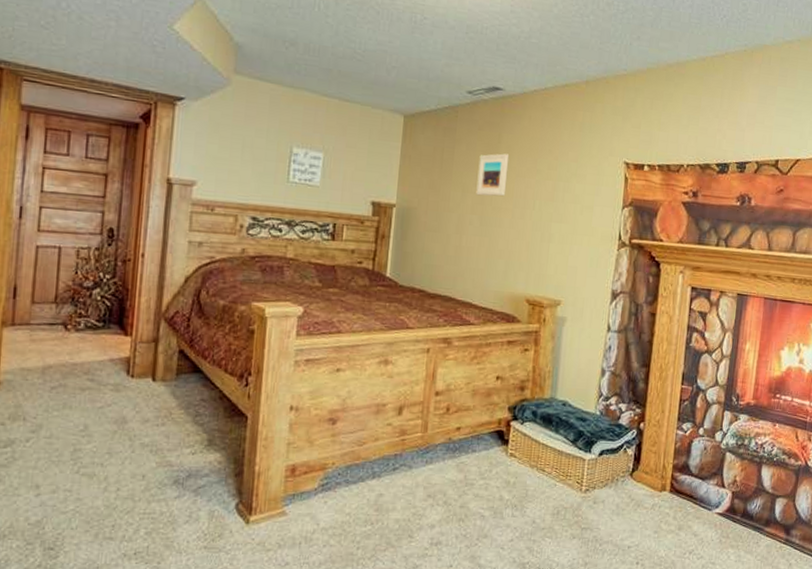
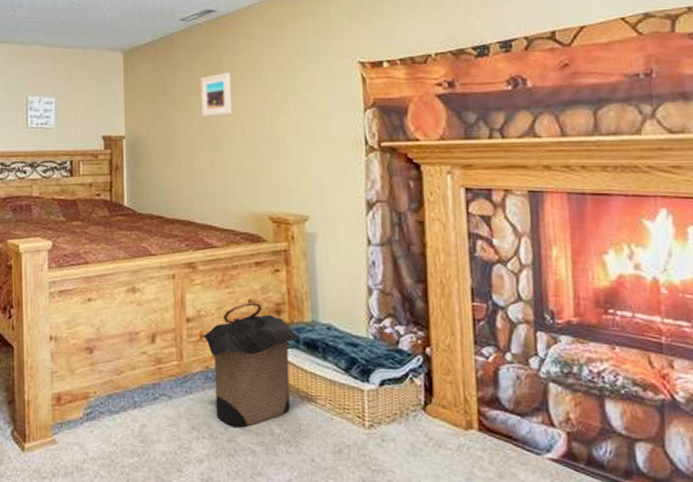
laundry hamper: none [449,378,539,495] -> present [203,301,301,428]

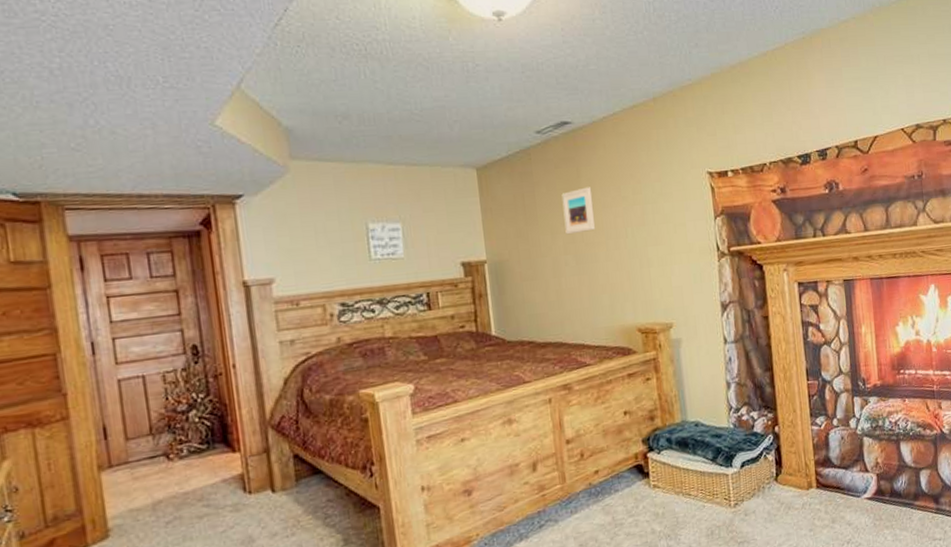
laundry hamper: present [203,301,301,428] -> none [583,412,673,536]

